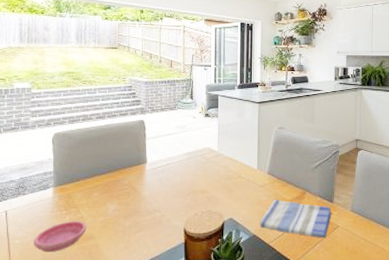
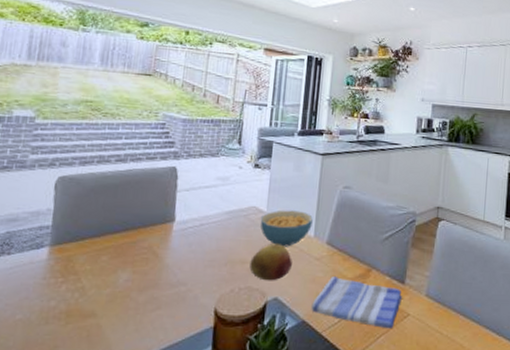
saucer: present [34,221,86,253] -> none [14,292,88,333]
fruit: none [208,176,241,205] -> present [249,244,292,281]
cereal bowl: none [213,149,255,178] -> present [260,210,313,247]

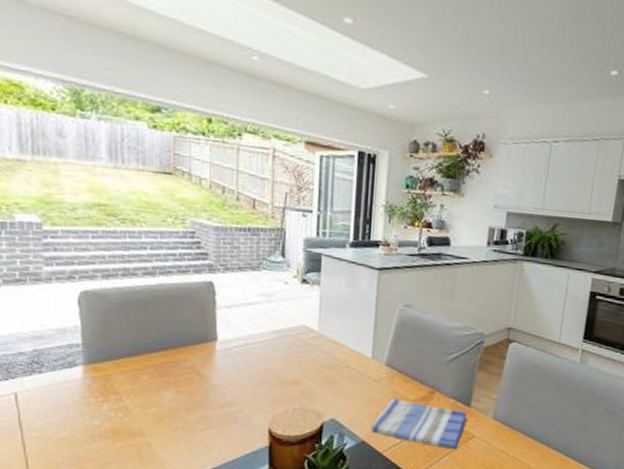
fruit: present [249,244,292,281] -> none [303,365,349,403]
cereal bowl: present [260,210,313,247] -> none [311,329,370,368]

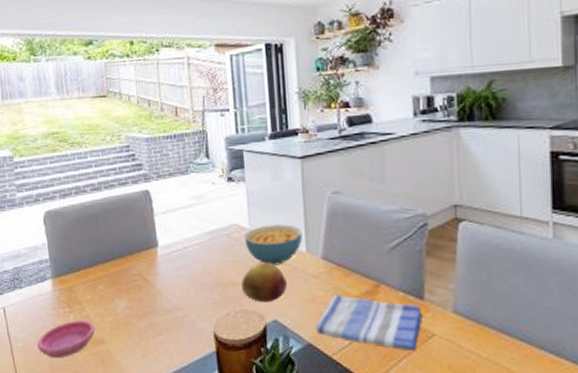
saucer: none [58,411,132,450] -> present [37,321,95,359]
fruit: none [303,365,349,403] -> present [241,262,287,303]
cereal bowl: none [311,329,370,368] -> present [244,224,302,265]

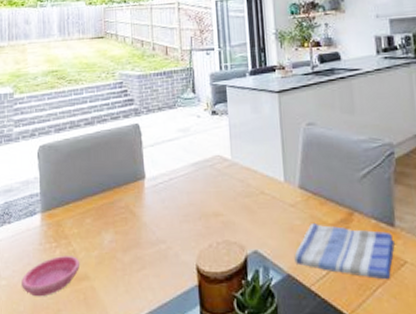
fruit: present [241,262,287,303] -> none [223,192,267,233]
cereal bowl: present [244,224,302,265] -> none [226,155,280,195]

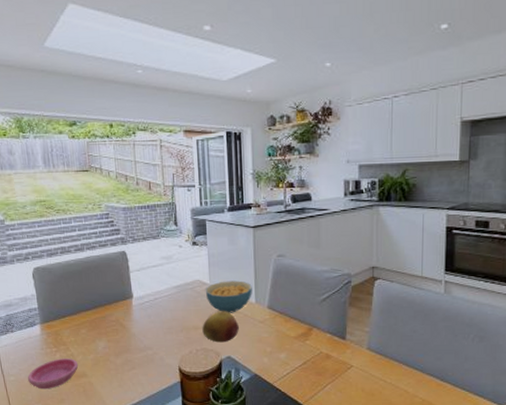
fruit: none [223,192,267,233] -> present [202,311,239,343]
cereal bowl: none [226,155,280,195] -> present [205,281,252,313]
dish towel: present [294,222,395,280] -> none [261,335,344,379]

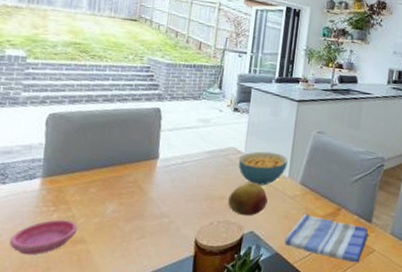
dish towel: none [261,335,344,379] -> present [284,213,369,263]

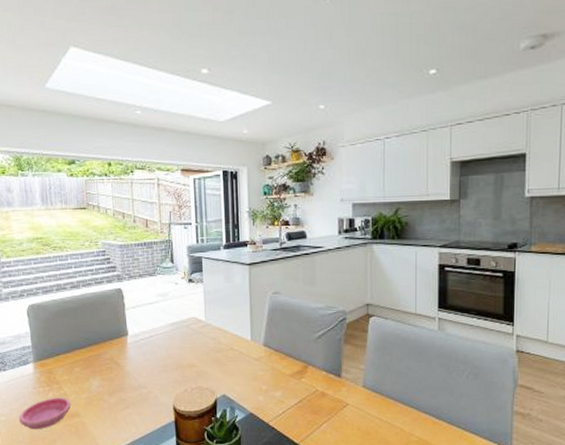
fruit: present [228,182,268,216] -> none [197,348,234,381]
cereal bowl: present [238,151,288,186] -> none [200,318,248,351]
dish towel: present [284,213,369,263] -> none [256,373,340,418]

